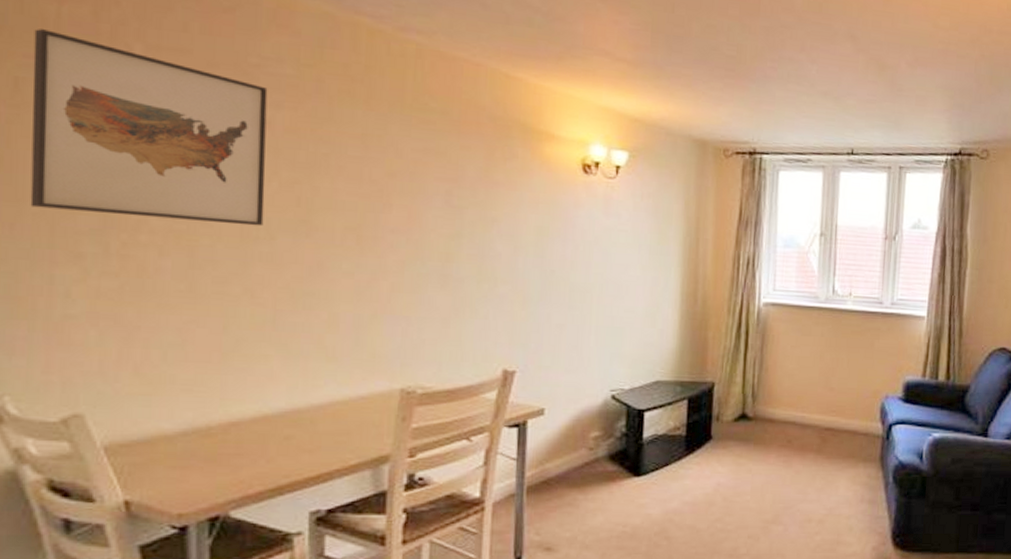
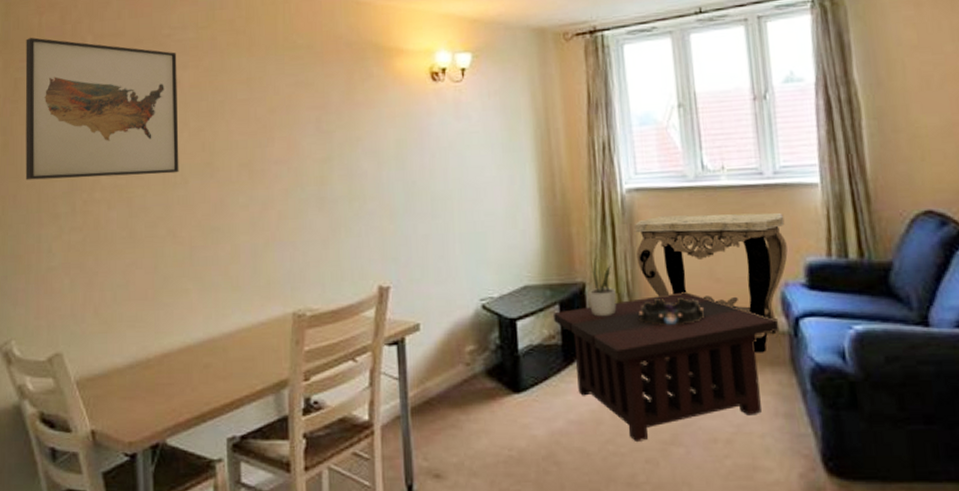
coffee table: none [680,397,876,522] -> present [552,292,780,443]
potted plant: none [716,359,742,414] -> present [589,255,616,317]
decorative bowl: none [759,400,817,425] -> present [638,296,705,326]
console table: none [765,330,894,452] -> present [633,212,788,353]

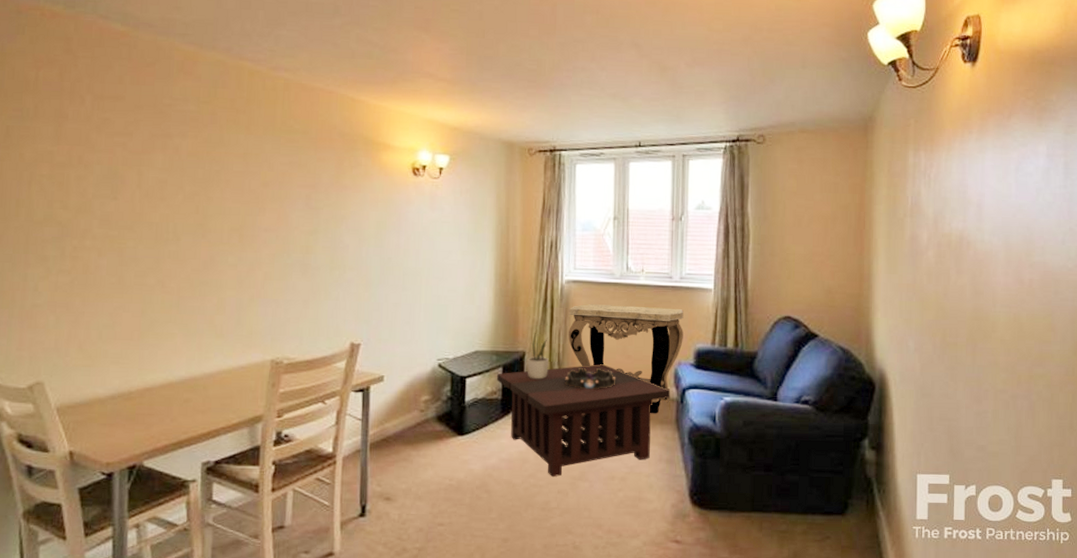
wall art: present [25,37,179,180] -> none [13,89,177,230]

